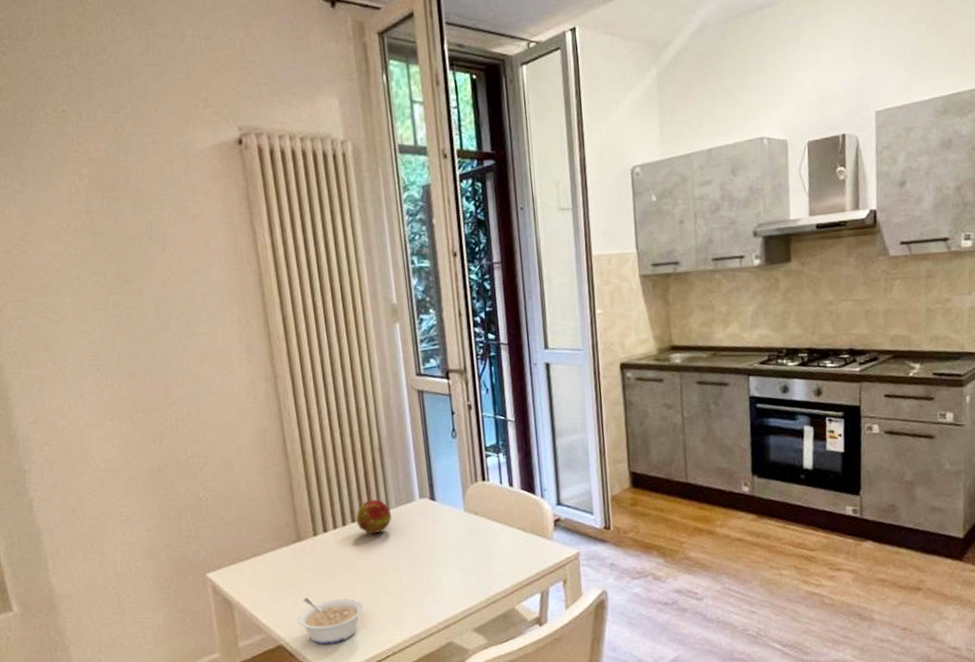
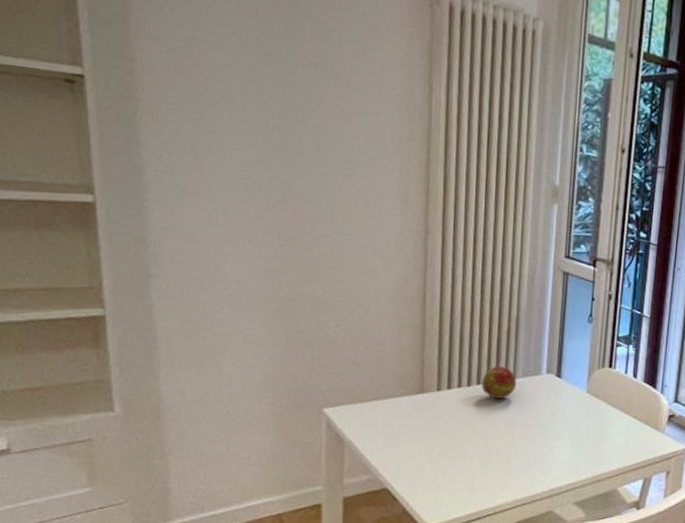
legume: present [297,597,364,645] -> none [407,447,474,495]

